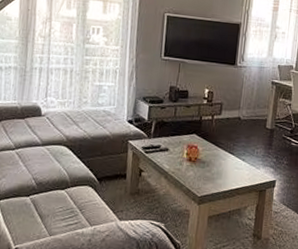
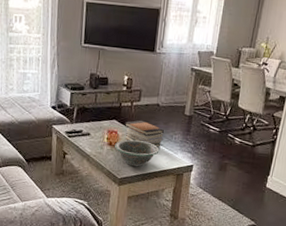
decorative bowl: none [194,154,241,184] -> present [114,139,160,167]
book stack: none [205,134,246,162] -> present [125,120,164,147]

